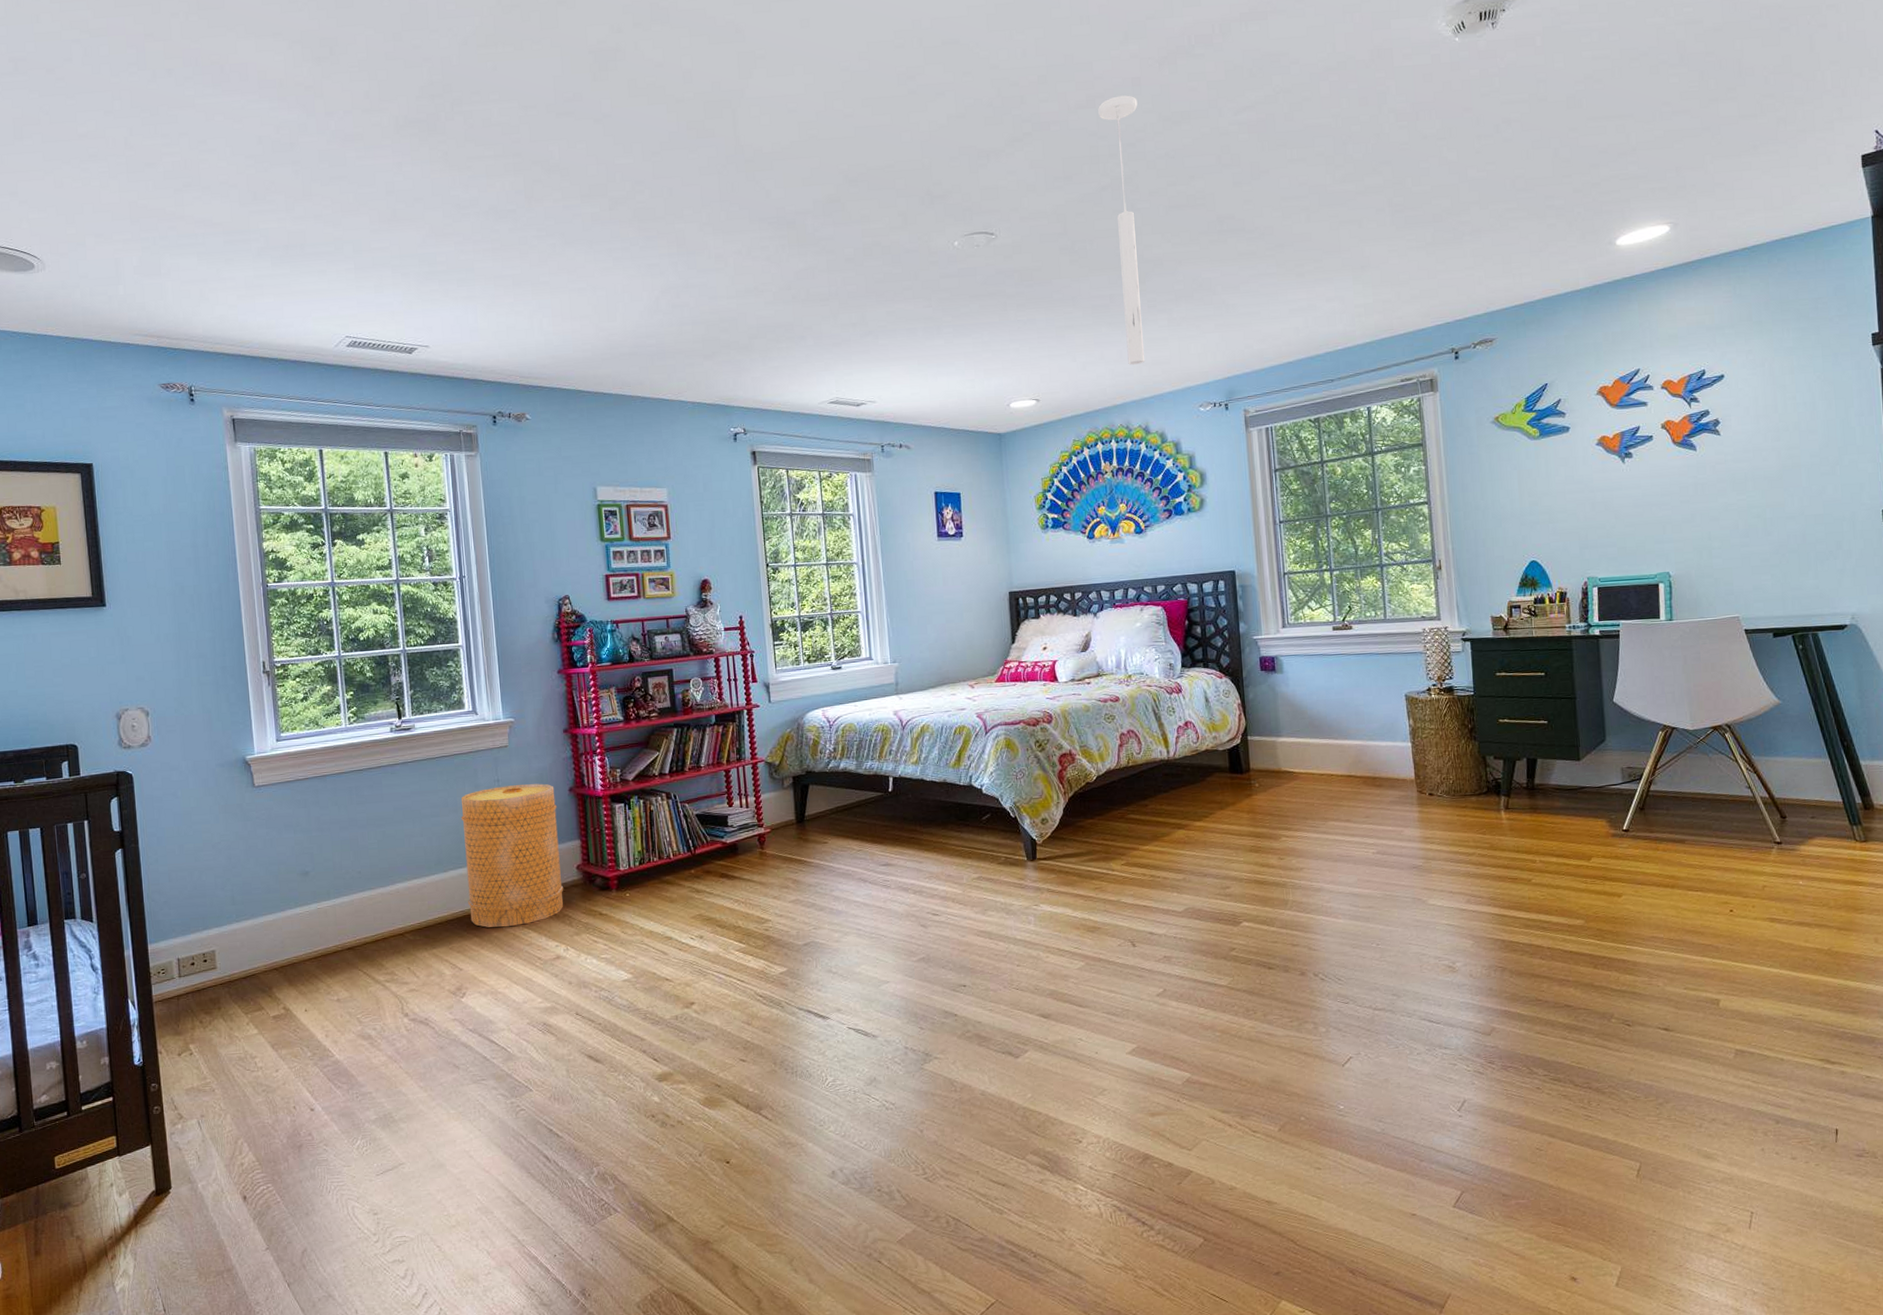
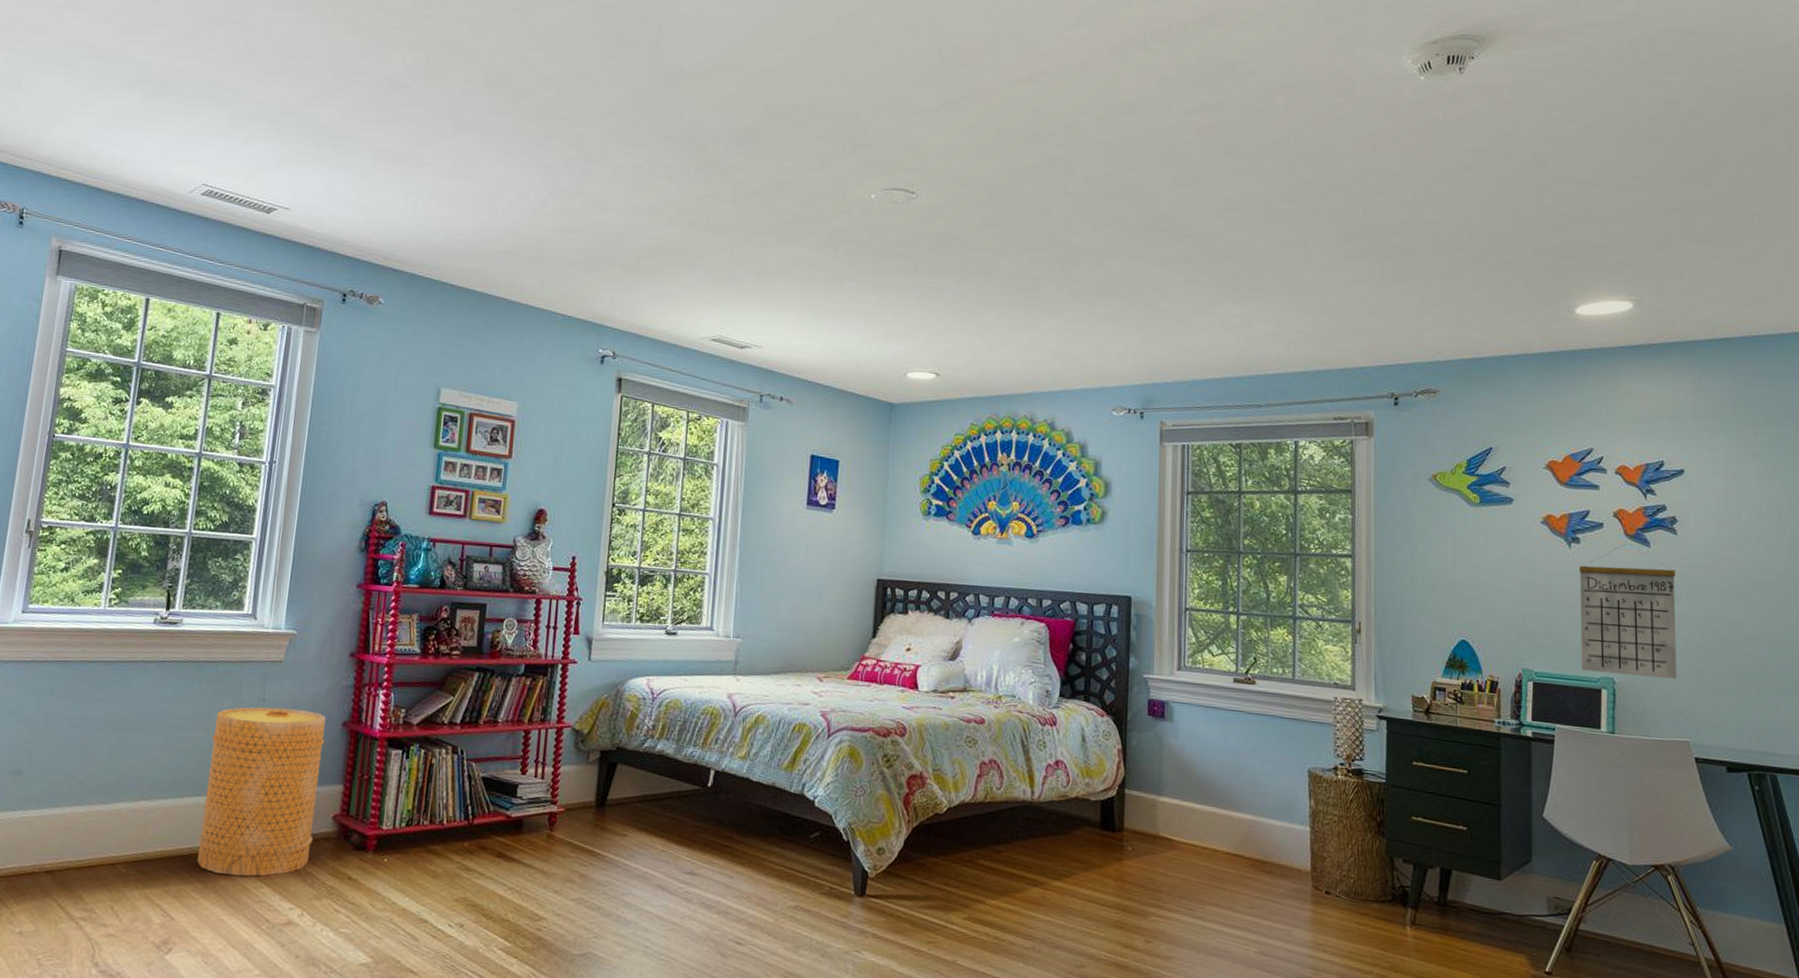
ceiling light: present [1098,95,1145,365] -> none [1040,76,1084,355]
calendar: none [1632,452,1726,570] -> present [1578,544,1677,679]

